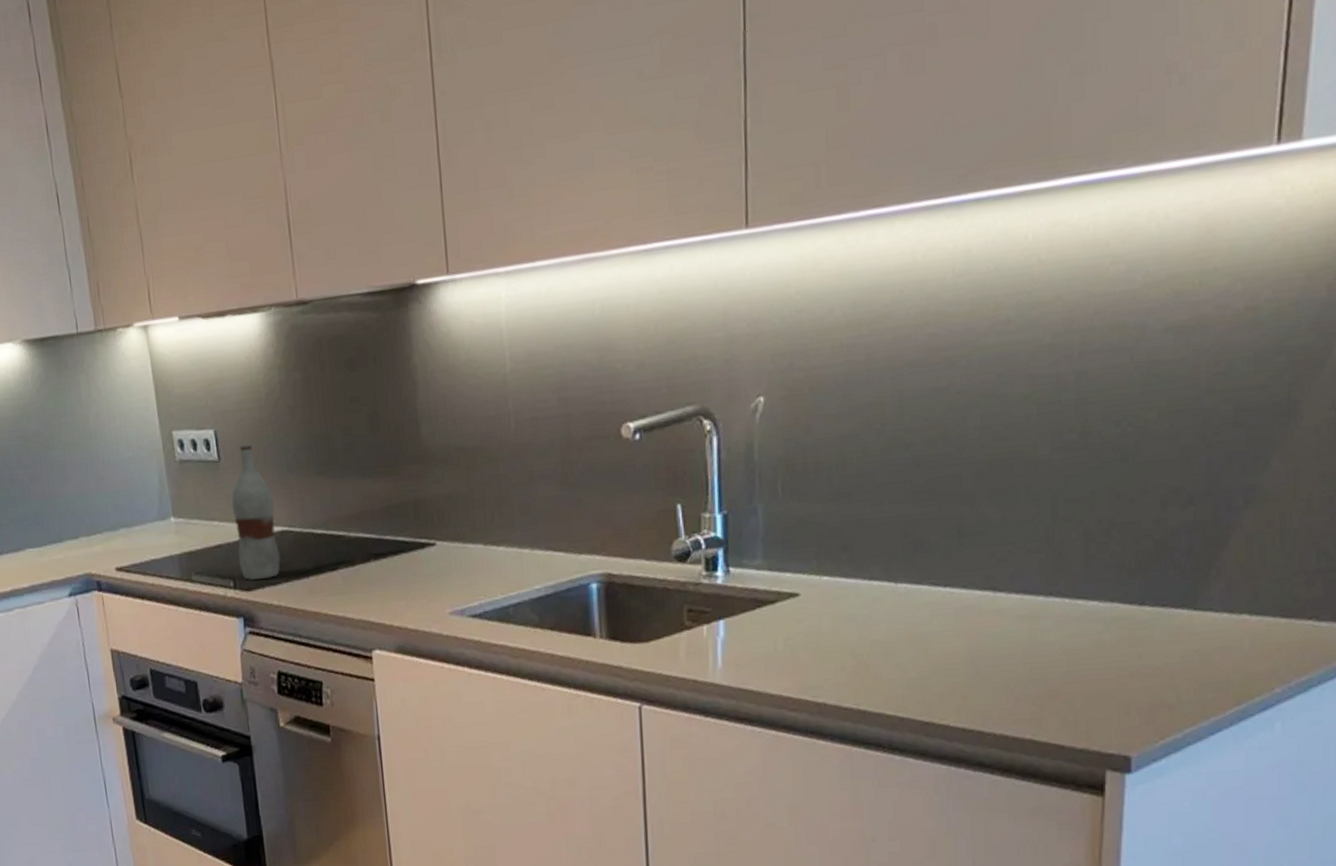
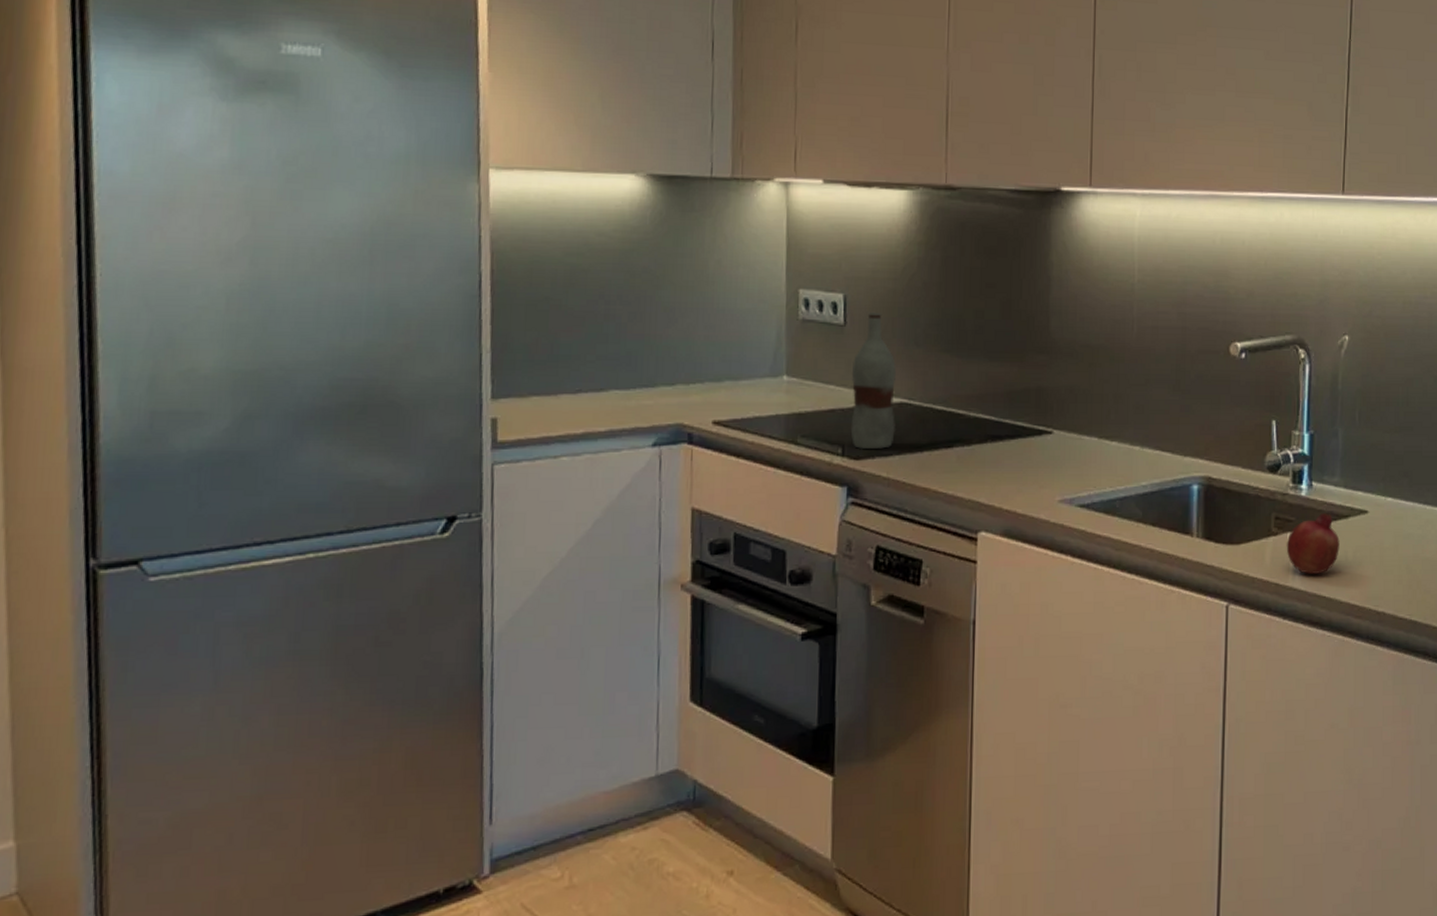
fruit: none [702,600,767,668] -> present [1286,513,1340,574]

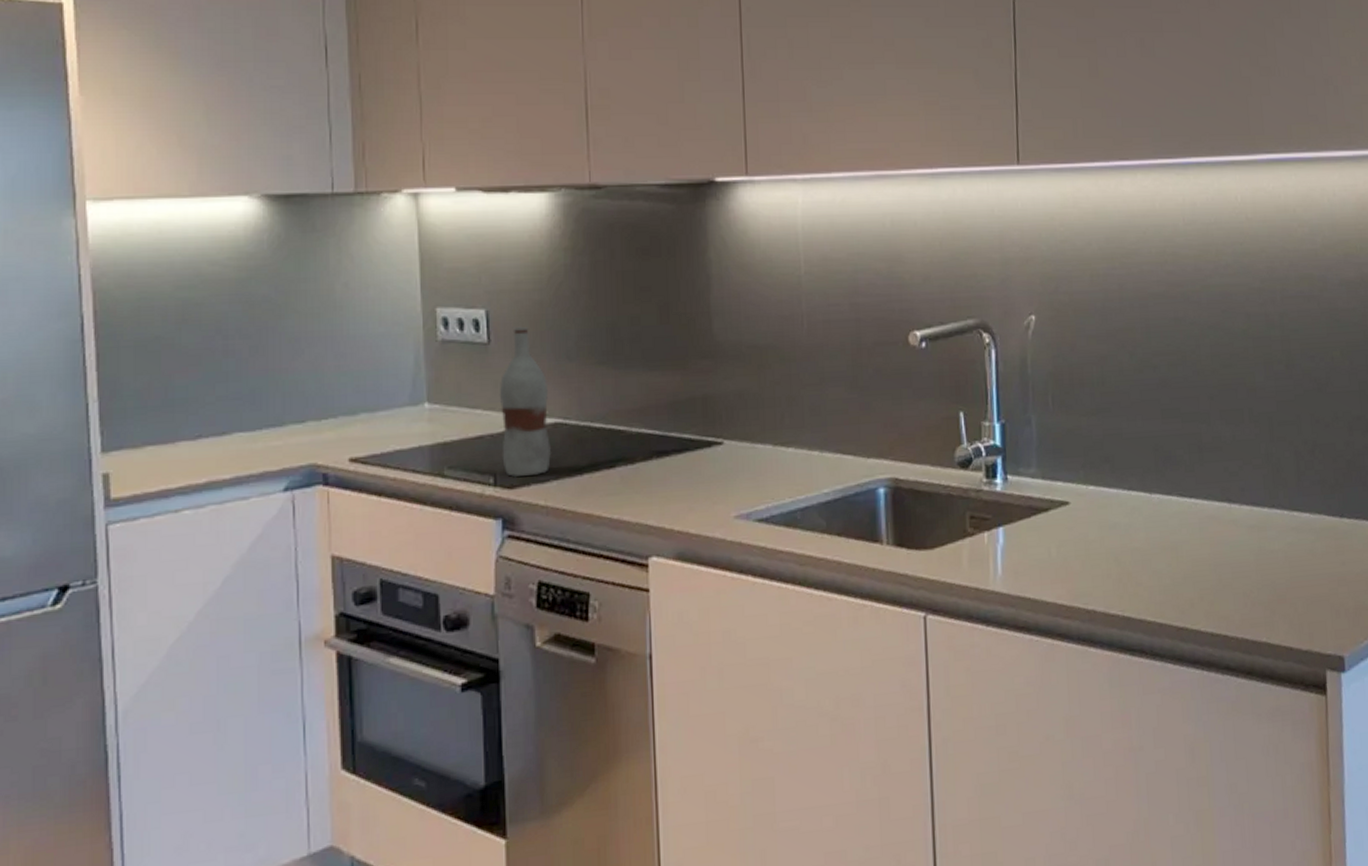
fruit: present [1286,513,1340,574] -> none [984,507,1042,575]

